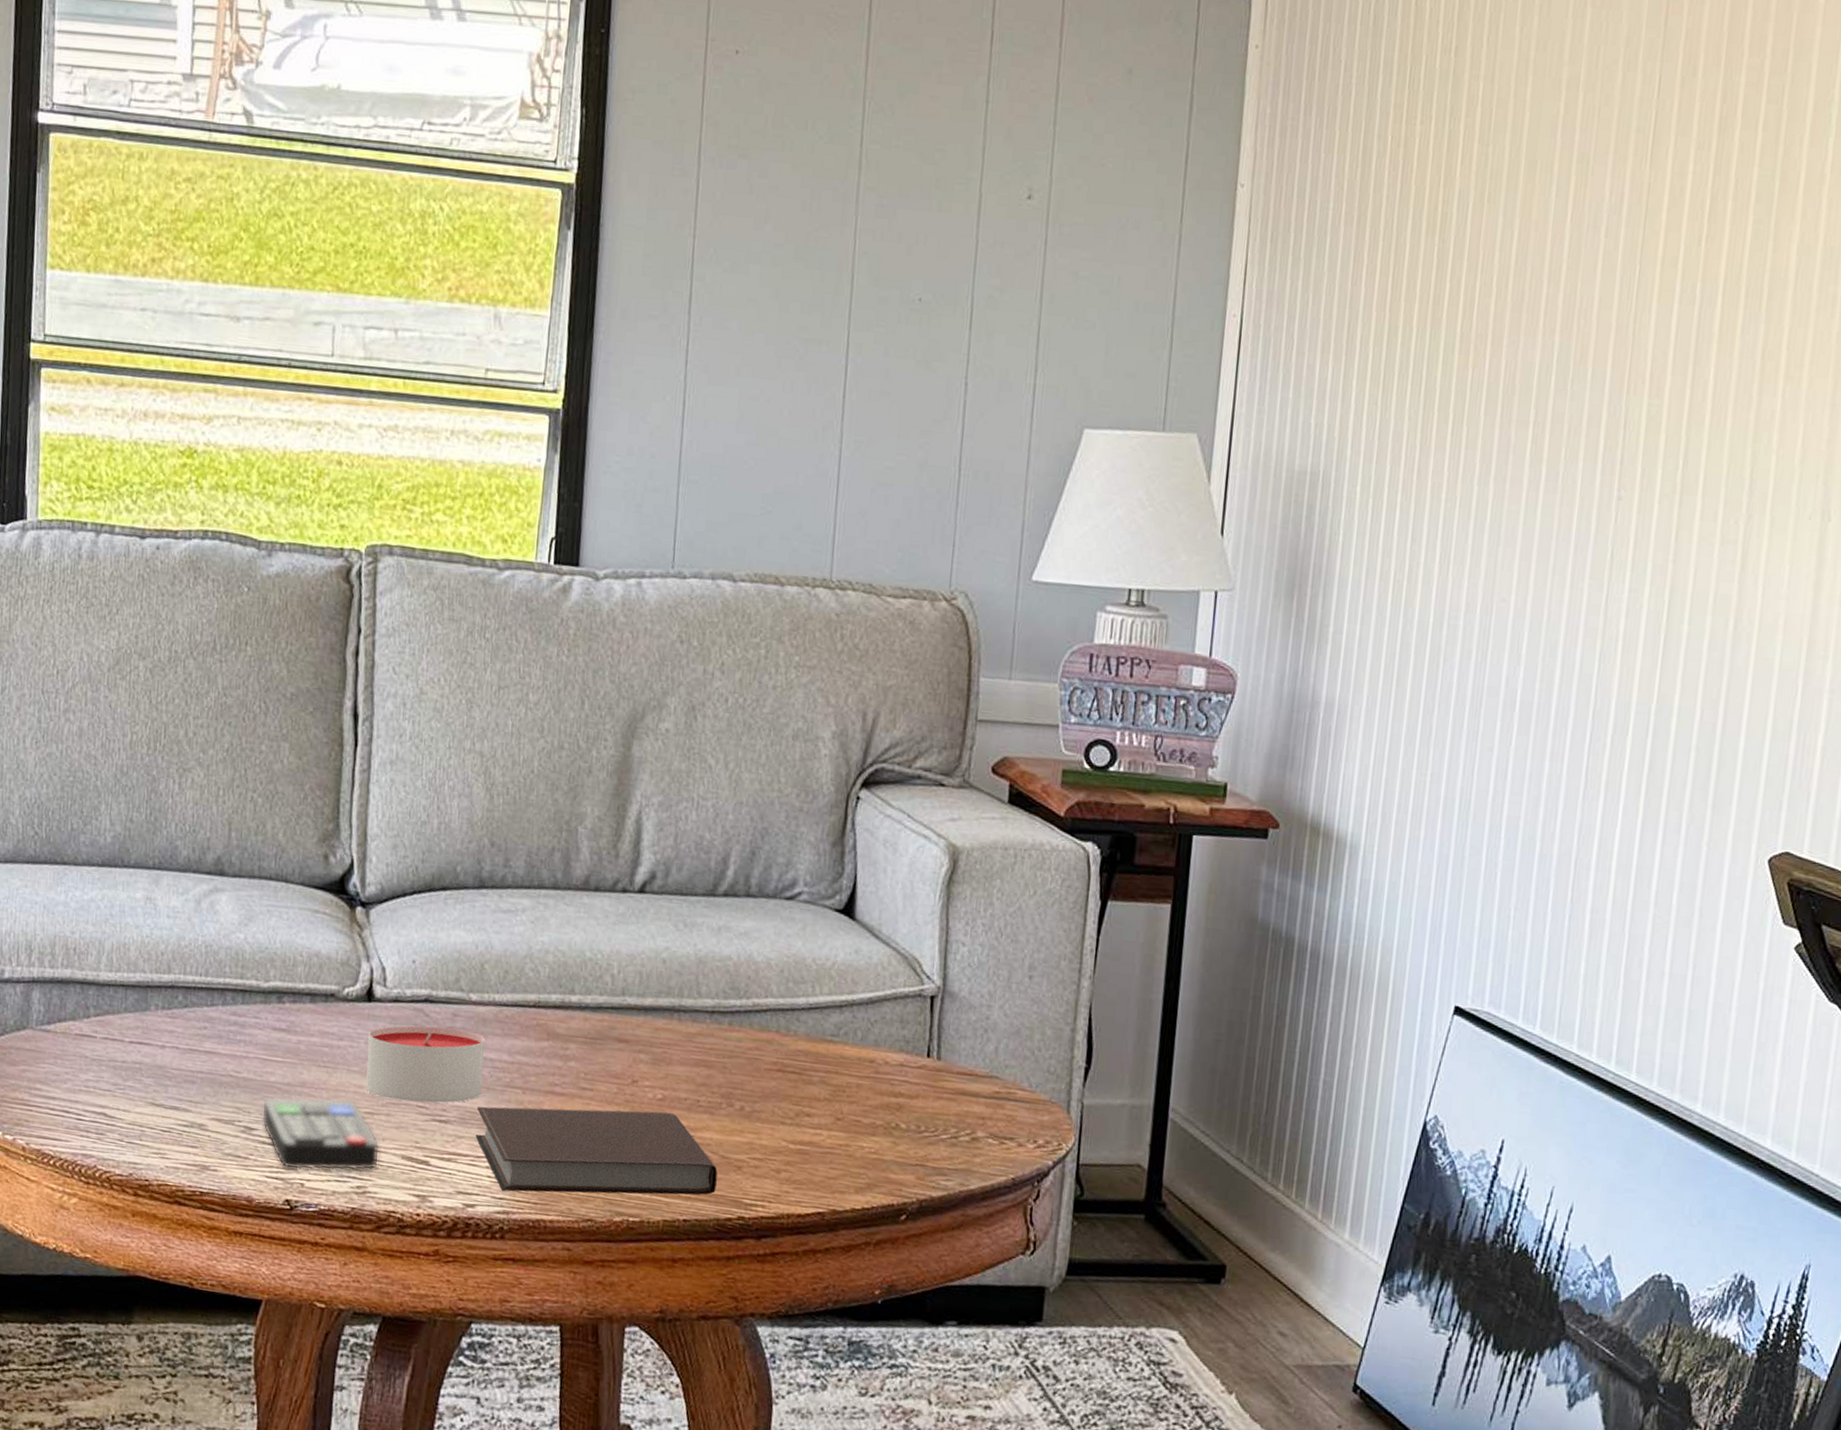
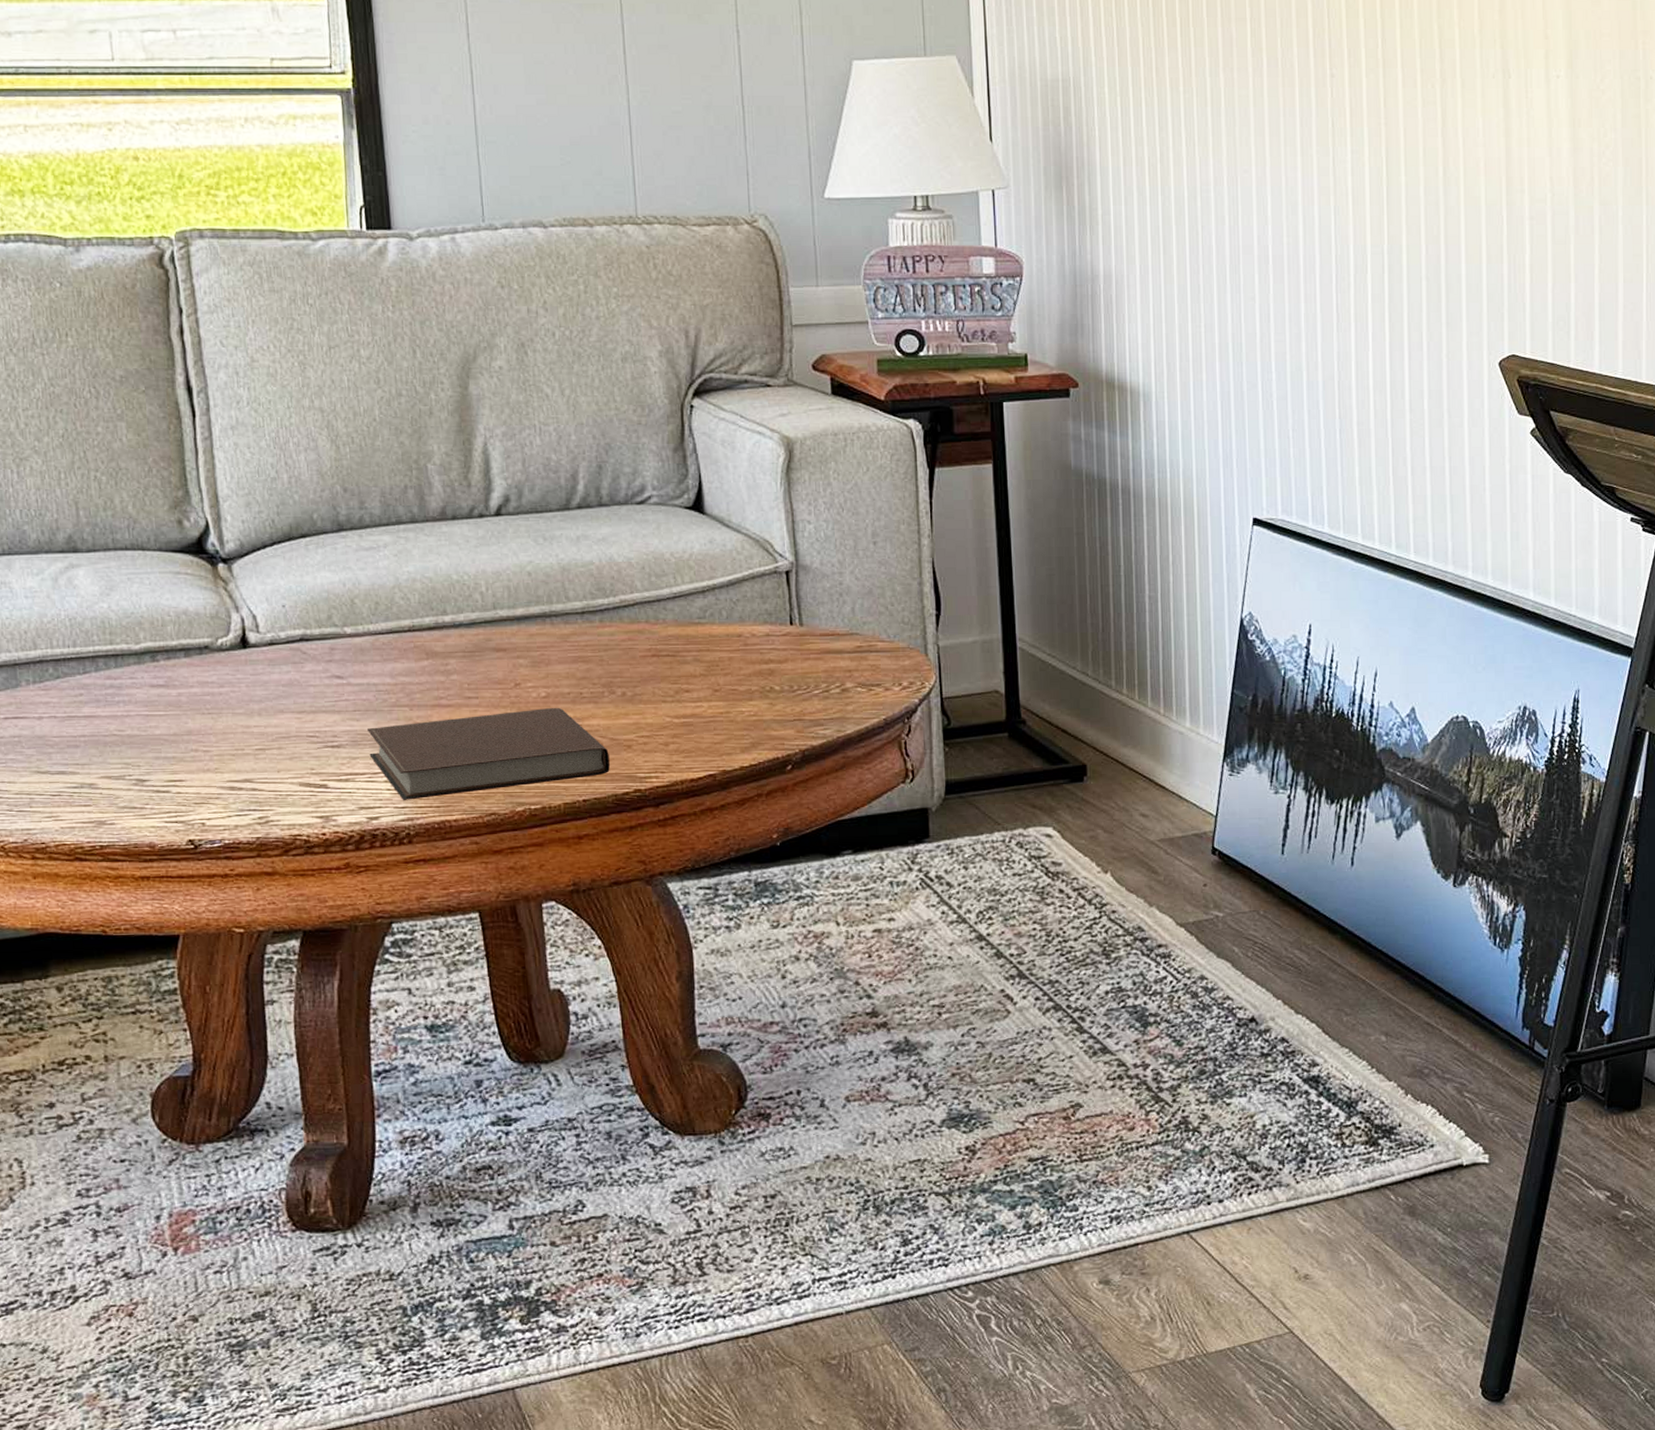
remote control: present [262,1096,379,1171] -> none [153,739,277,812]
candle: present [366,1025,485,1104] -> none [249,661,369,734]

